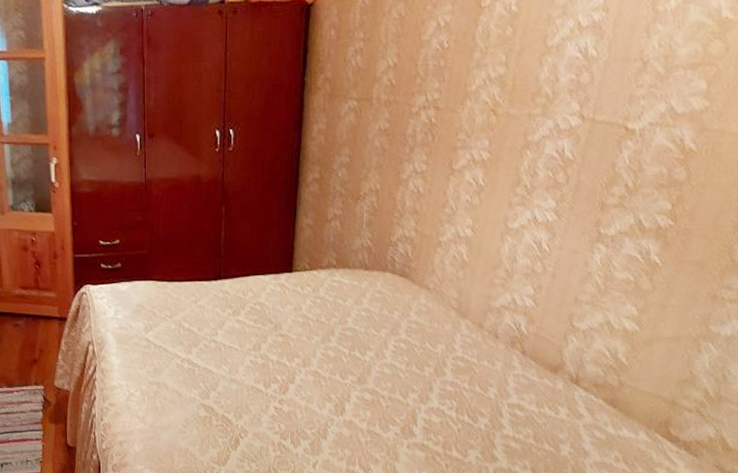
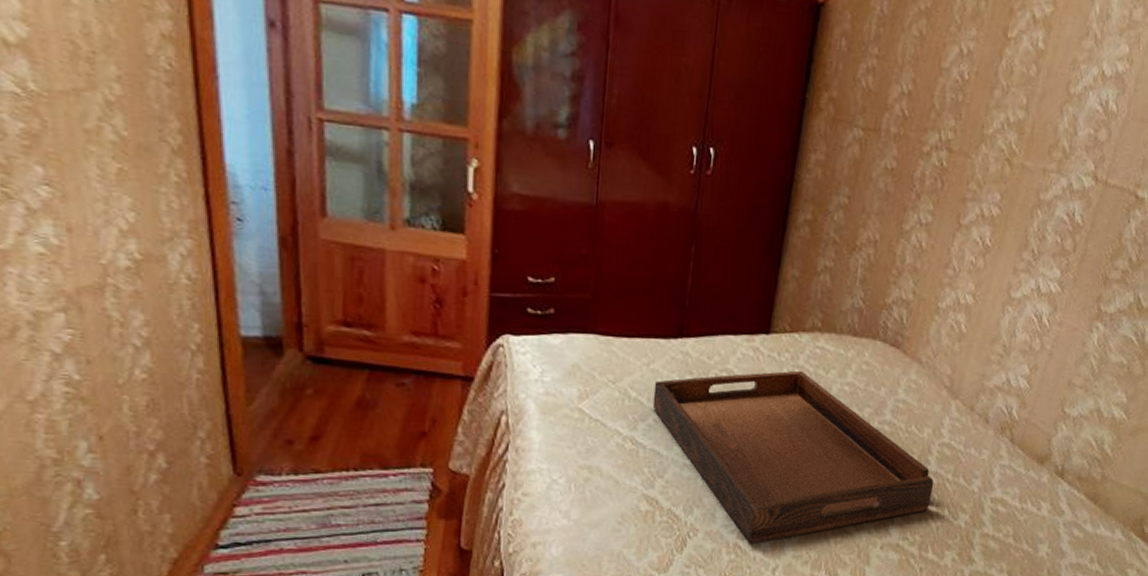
serving tray: none [202,301,451,443] -> present [652,370,934,543]

